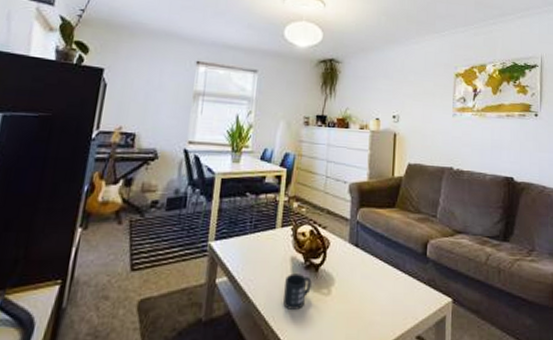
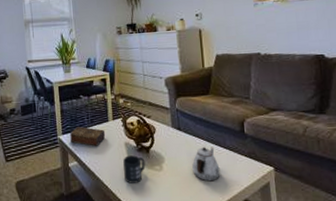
book: none [224,232,270,259] -> present [70,126,106,146]
teapot: none [365,269,396,312] -> present [192,147,221,182]

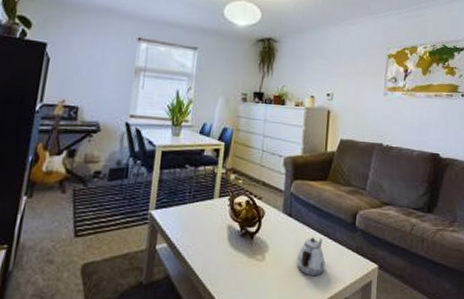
book: present [70,126,106,146] -> none [164,201,208,227]
mug: present [123,155,146,183] -> none [220,241,247,274]

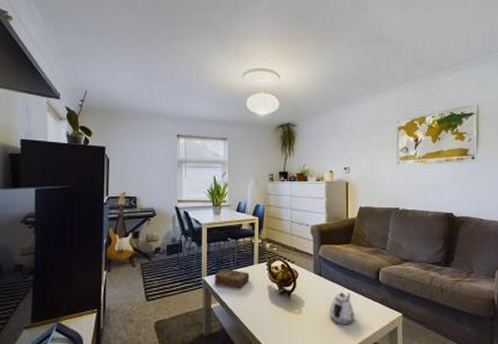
book: none [164,201,208,227] -> present [215,269,250,288]

